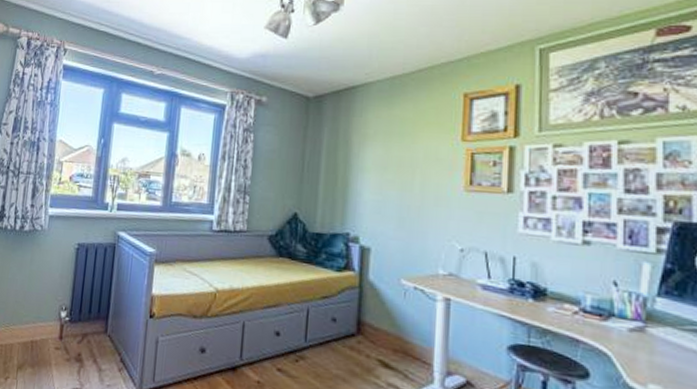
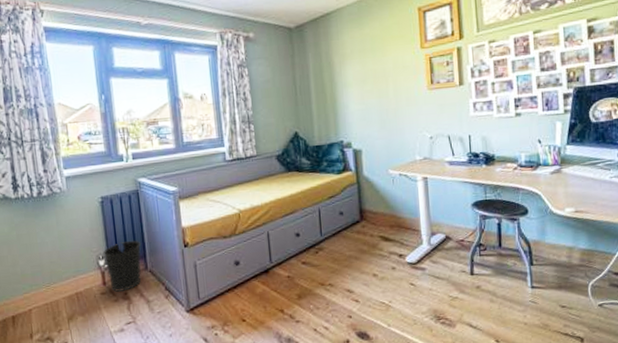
wastebasket: none [66,296,106,352] -> present [102,240,141,292]

